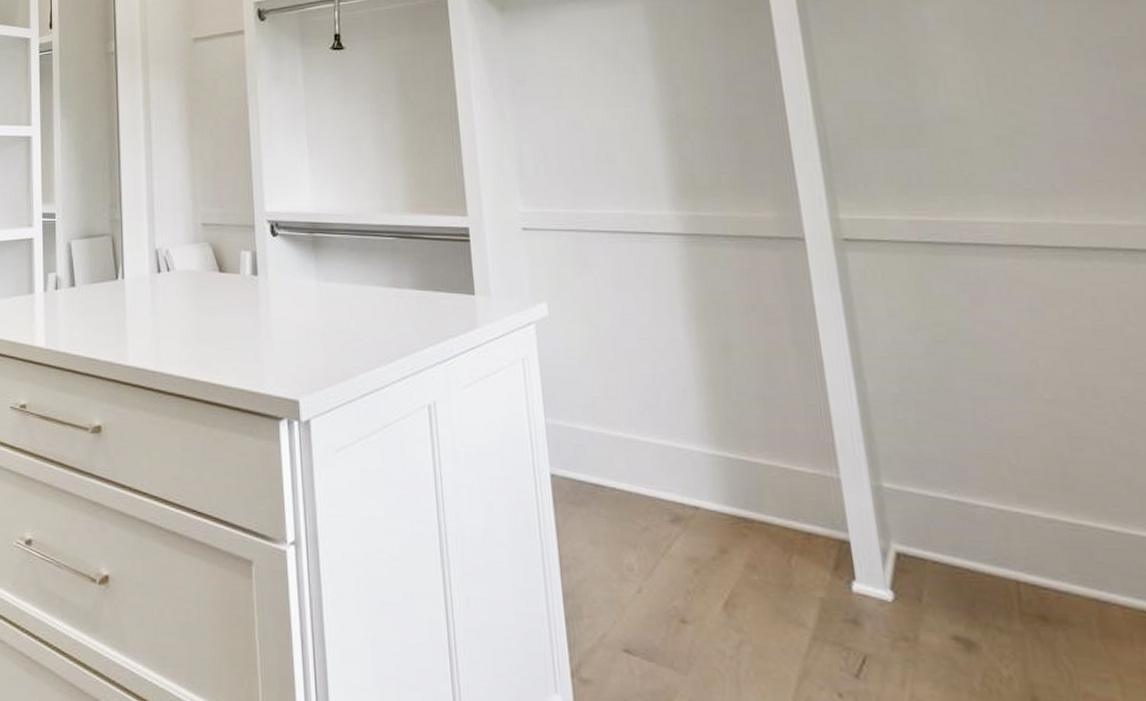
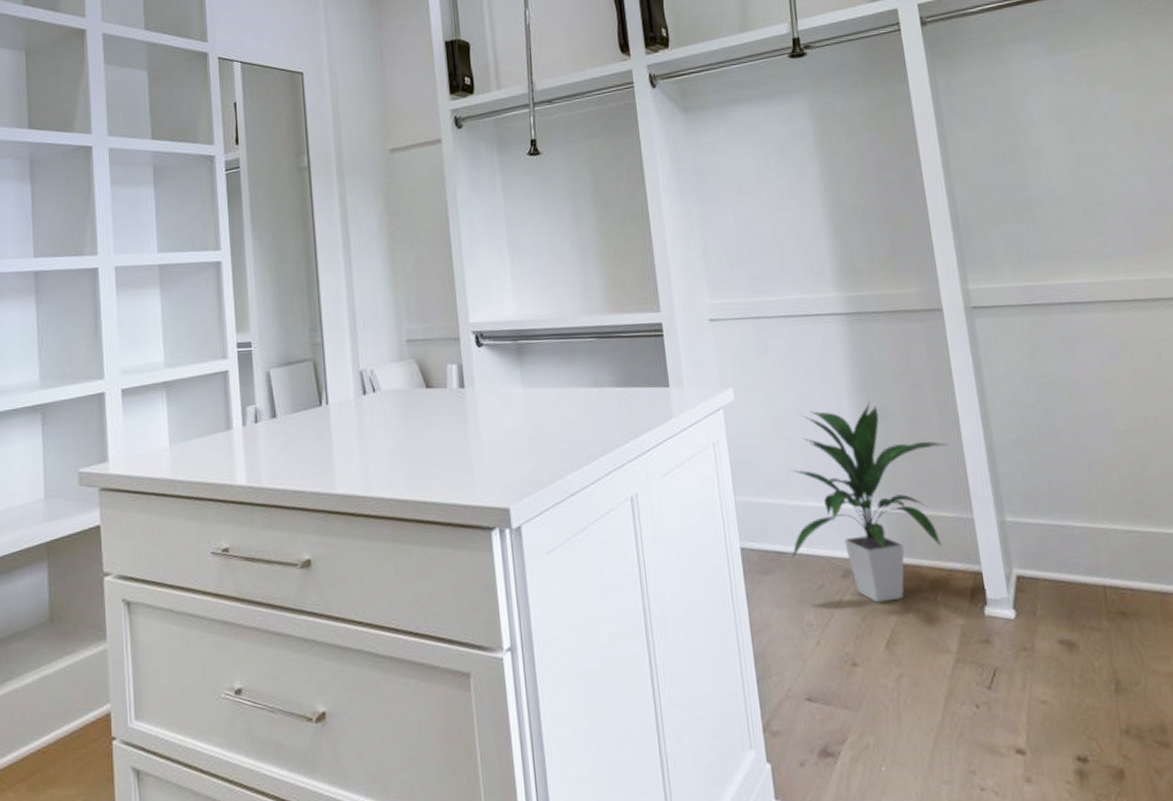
indoor plant: none [610,333,809,558] -> present [791,402,948,603]

